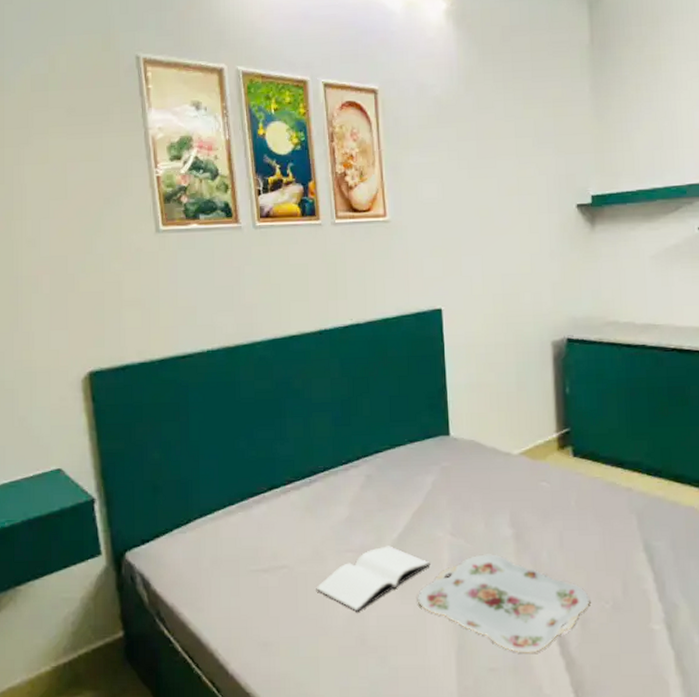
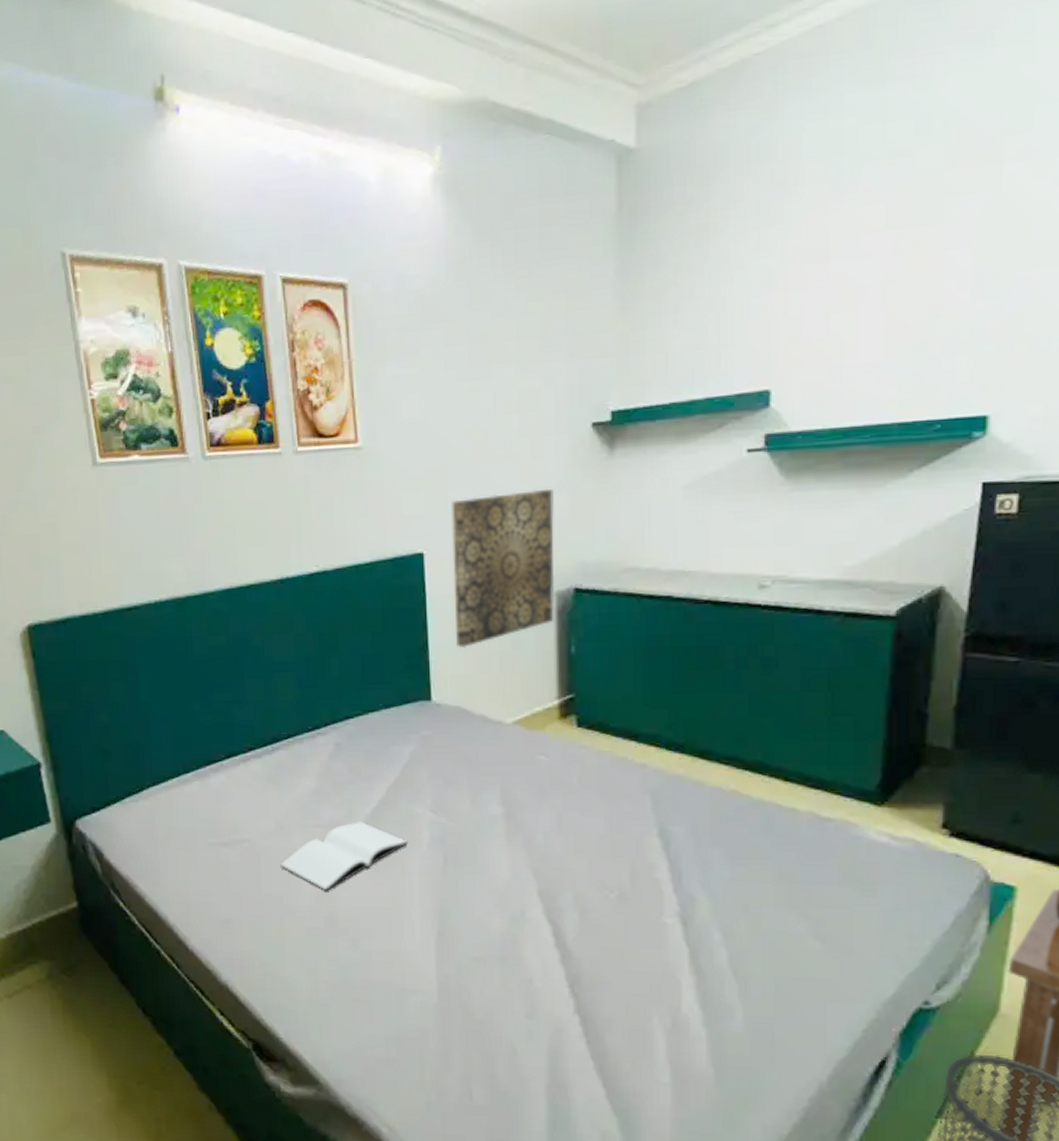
serving tray: present [418,554,589,653] -> none [393,834,591,943]
wall art: none [464,256,551,390] -> present [451,488,555,649]

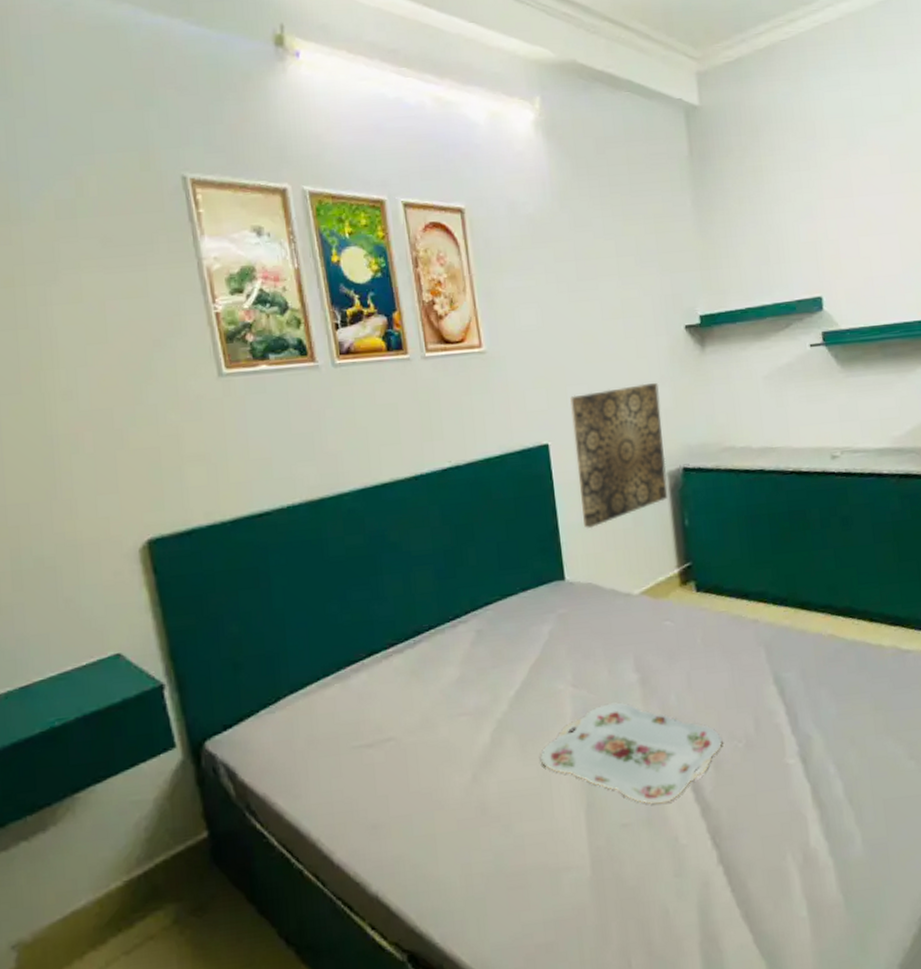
book: present [280,822,408,891] -> none [428,704,552,780]
serving tray: none [393,834,591,943] -> present [541,702,722,804]

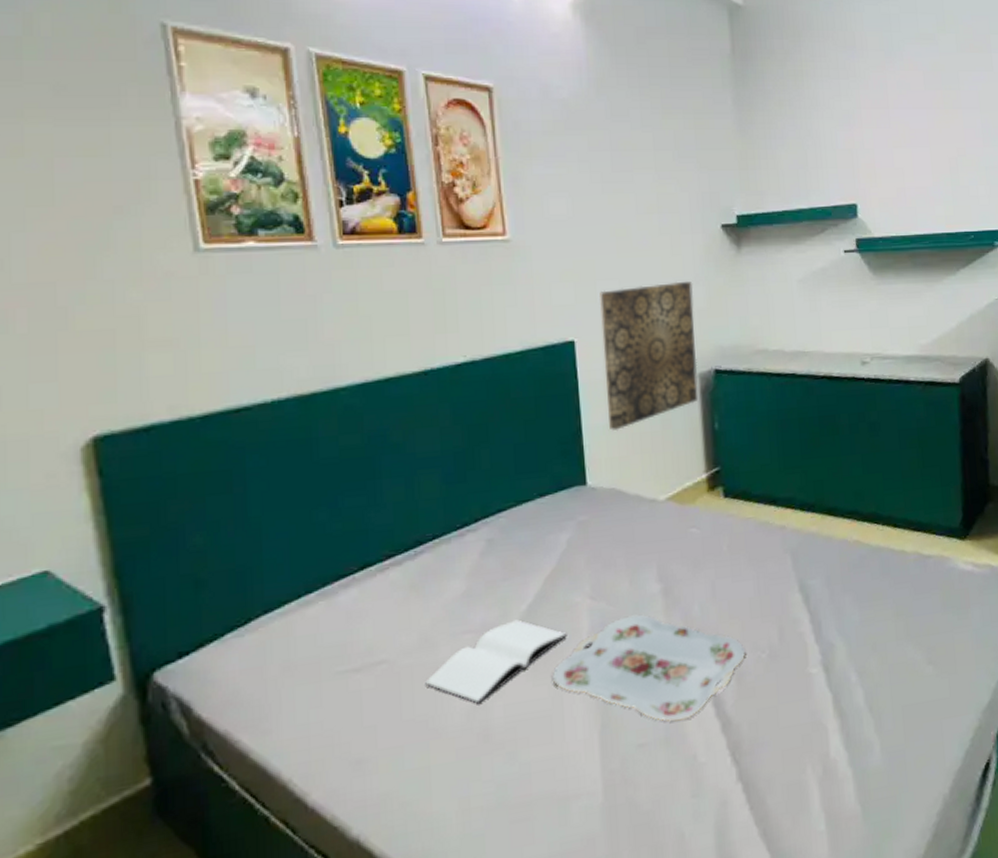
book: none [428,704,552,780] -> present [425,620,567,704]

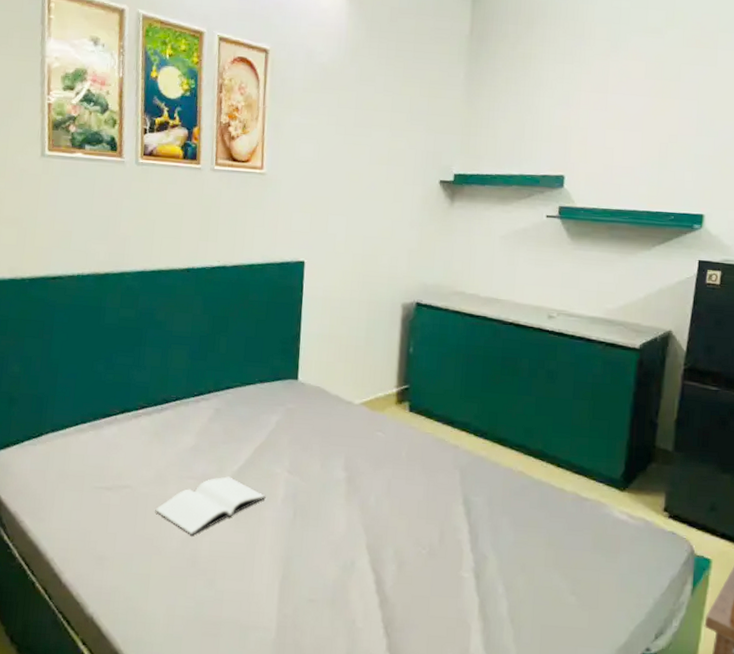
serving tray: present [553,614,745,721] -> none [250,492,408,589]
wall art: present [600,281,699,431] -> none [322,223,409,341]

